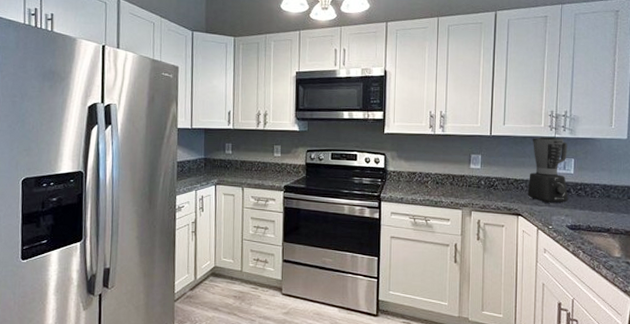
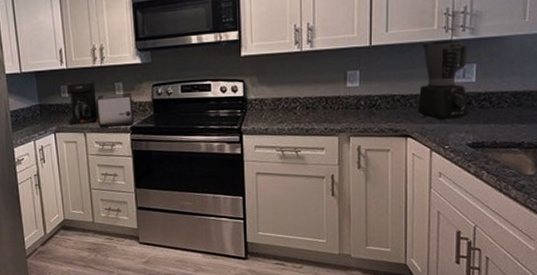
coffee maker: none [229,140,257,180] -> present [66,80,99,125]
toaster: none [255,155,289,185] -> present [95,92,134,127]

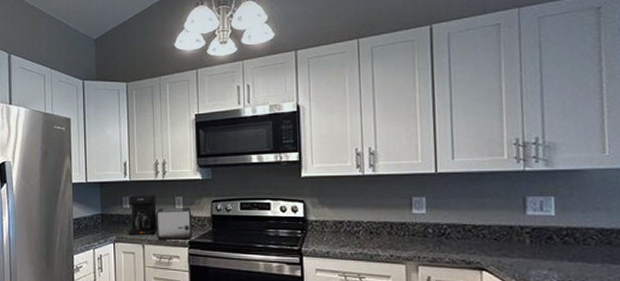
blender: present [417,40,469,120] -> none [492,171,551,254]

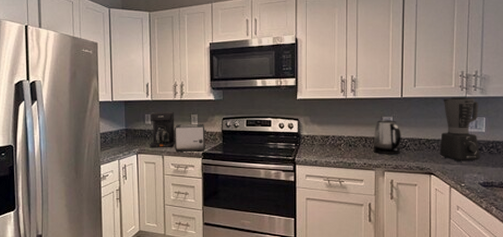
kettle: none [401,200,439,245] -> present [373,119,401,155]
blender: none [492,171,551,254] -> present [439,97,480,162]

